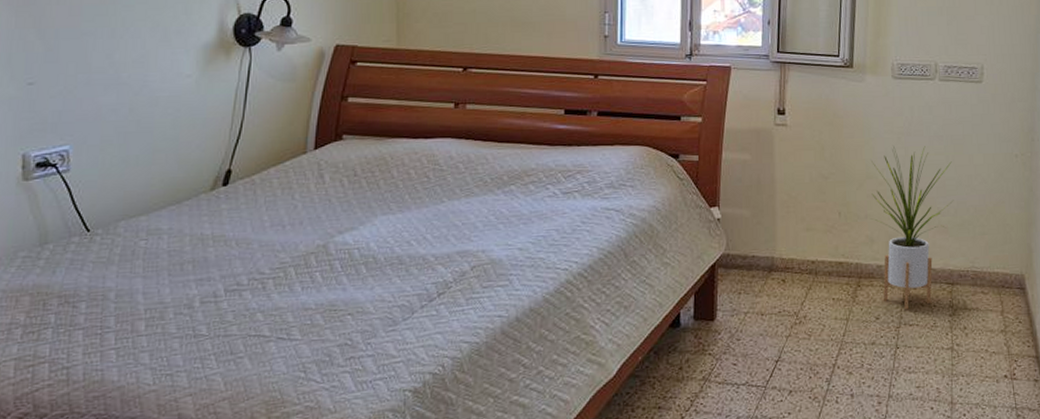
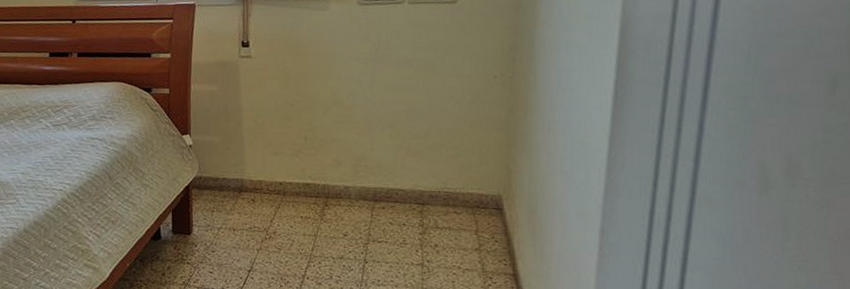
house plant: present [871,146,954,310] -> none [337,71,425,228]

